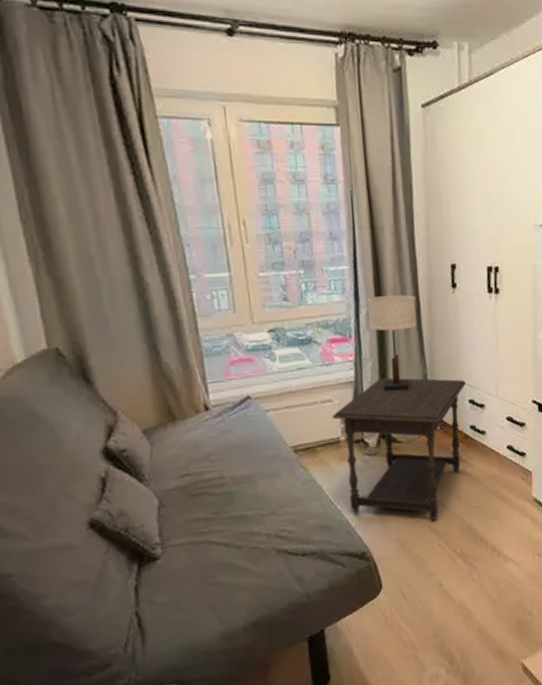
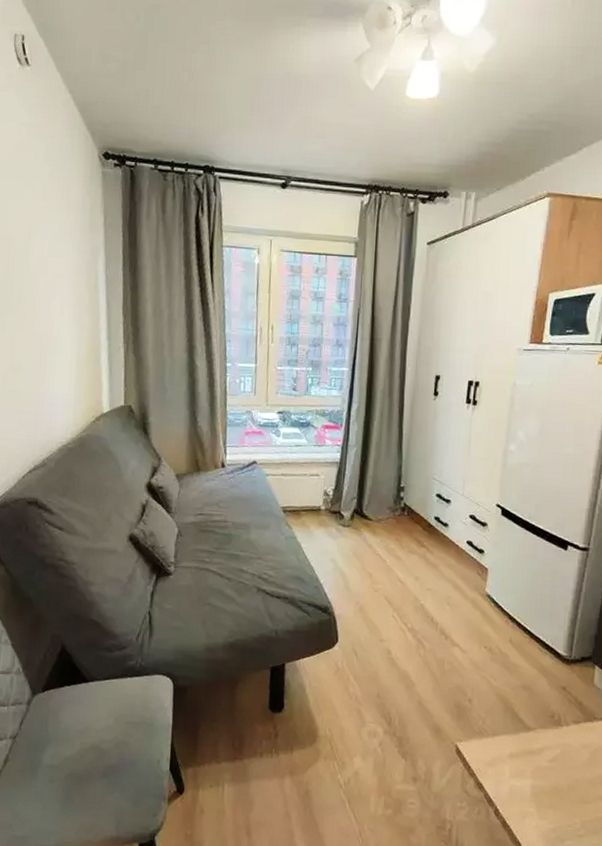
side table: present [332,377,467,522] -> none [317,462,437,594]
table lamp: present [368,295,417,391] -> none [358,395,401,477]

